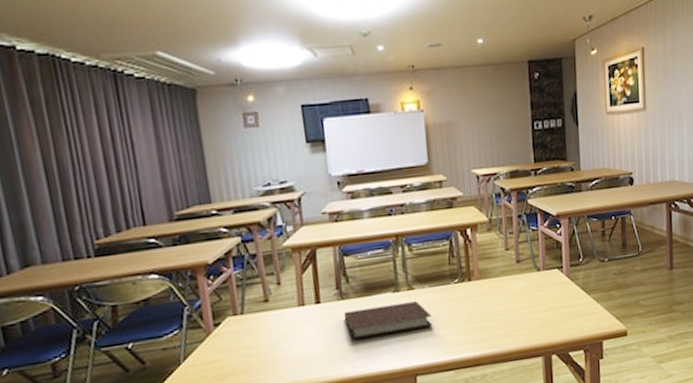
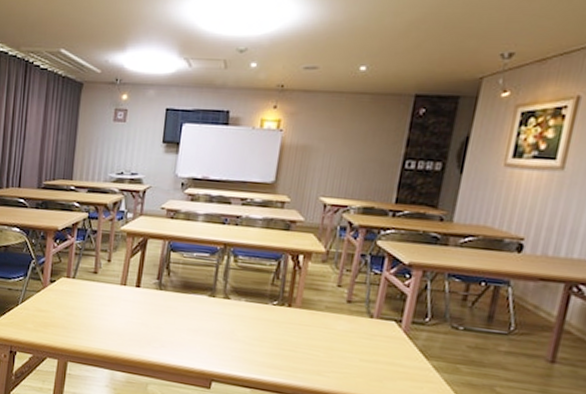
notebook: present [343,301,433,339] -> none [157,301,241,340]

